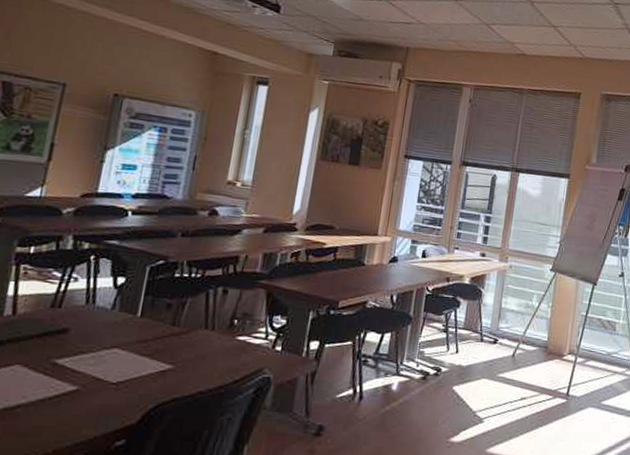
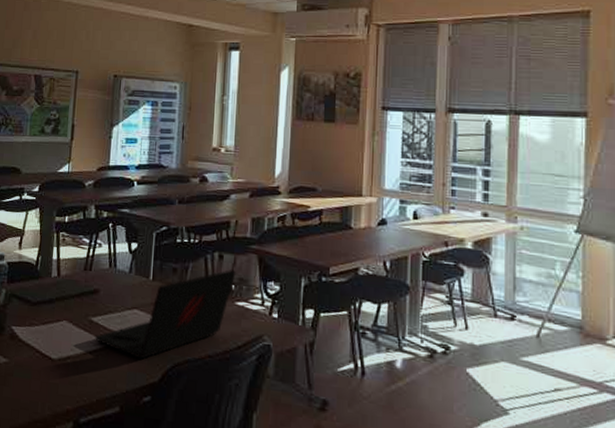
laptop: none [57,304,241,402] -> present [94,269,236,359]

